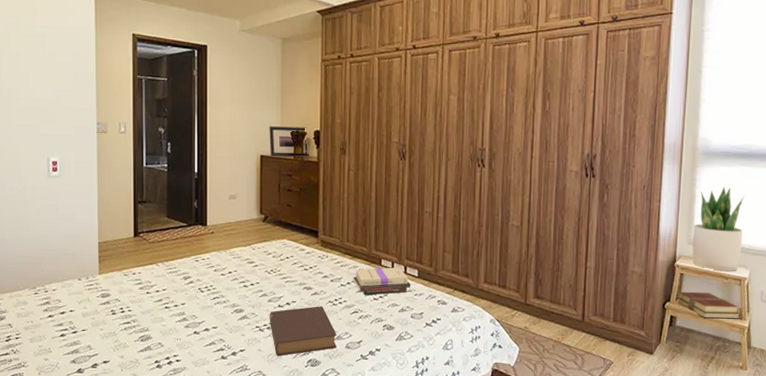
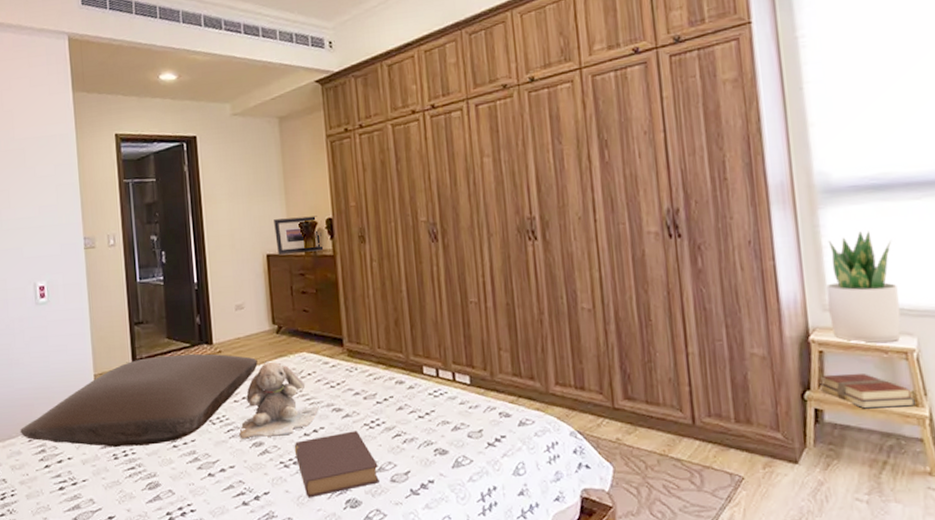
pillow: none [27,231,244,305] -> present [19,353,258,448]
stuffed animal: none [222,244,293,306] -> present [238,361,319,439]
books: present [353,267,411,295] -> none [390,374,463,413]

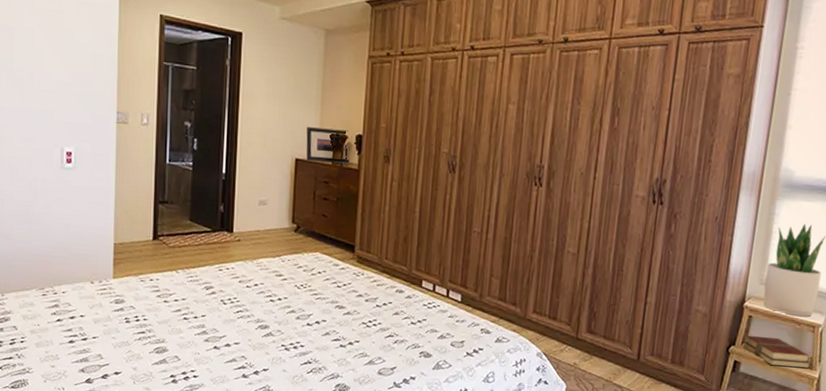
pillow: present [19,353,258,448] -> none [34,235,273,315]
stuffed animal: present [238,361,319,439] -> none [246,256,324,323]
book: present [294,431,379,498] -> none [296,327,369,379]

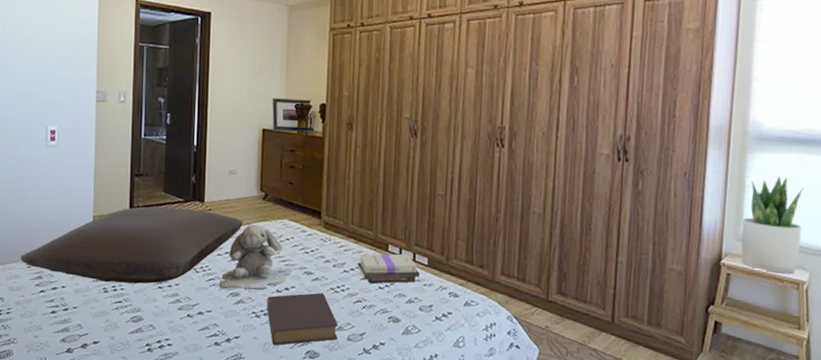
pillow: none [34,235,273,315] -> present [20,207,243,284]
stuffed animal: none [246,256,324,323] -> present [218,224,293,290]
book: none [296,327,369,379] -> present [266,292,338,346]
books: none [390,289,452,319] -> present [357,254,419,284]
books: present [742,335,811,369] -> none [722,294,799,329]

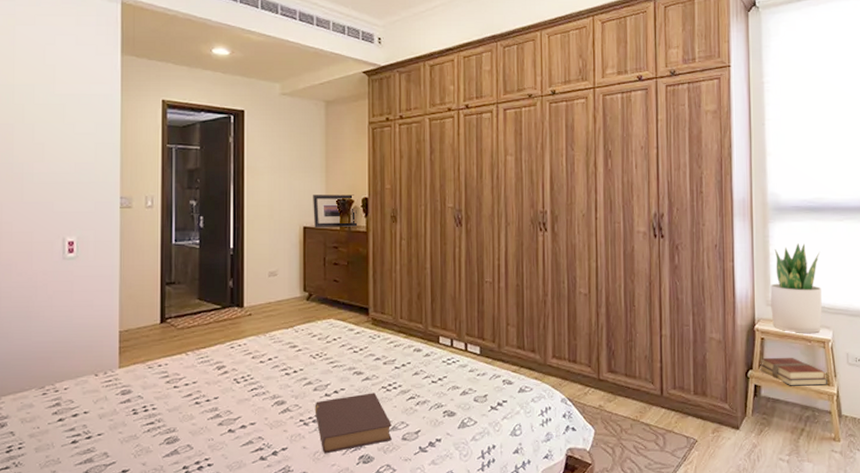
pillow: present [20,207,243,284] -> none [34,315,286,403]
stuffed animal: present [218,224,293,290] -> none [261,326,341,398]
books: present [357,254,419,284] -> none [408,345,472,378]
books: none [722,294,799,329] -> present [760,357,828,386]

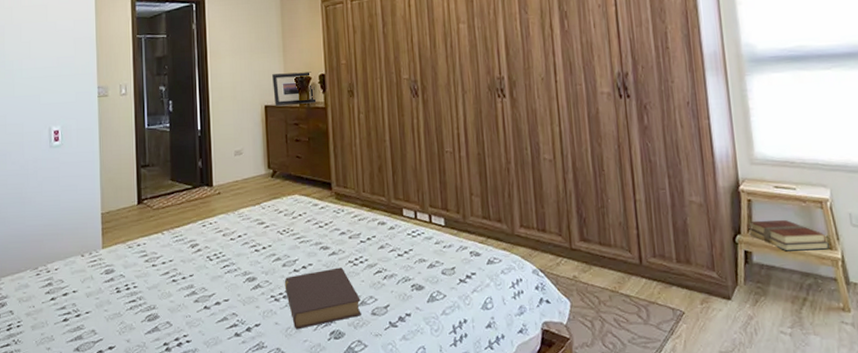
planter: present [770,243,822,334] -> none [753,95,817,194]

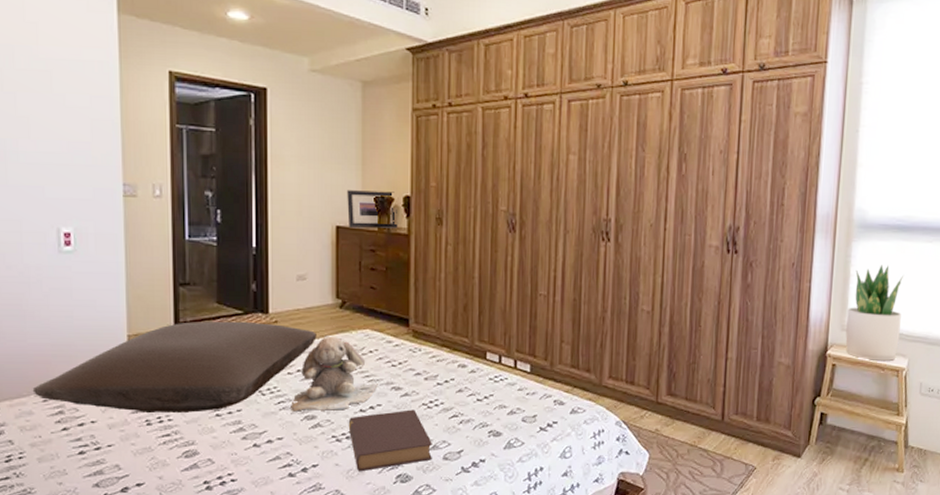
pillow: none [28,194,253,282] -> present [32,321,317,414]
stuffed animal: none [233,203,308,274] -> present [289,336,378,412]
books: present [749,220,830,251] -> none [828,385,898,415]
planter: none [753,95,817,194] -> present [845,265,903,362]

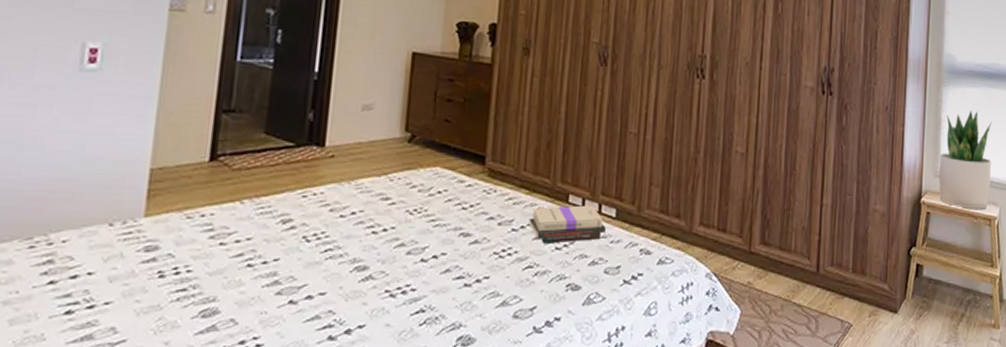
pillow: present [32,321,317,414] -> none [17,154,379,263]
stuffed animal: present [289,336,378,412] -> none [337,173,445,261]
picture frame: present [347,190,398,228] -> none [426,14,482,57]
book: present [348,409,432,472] -> none [405,259,502,334]
books: none [452,361,521,396] -> present [529,205,606,244]

